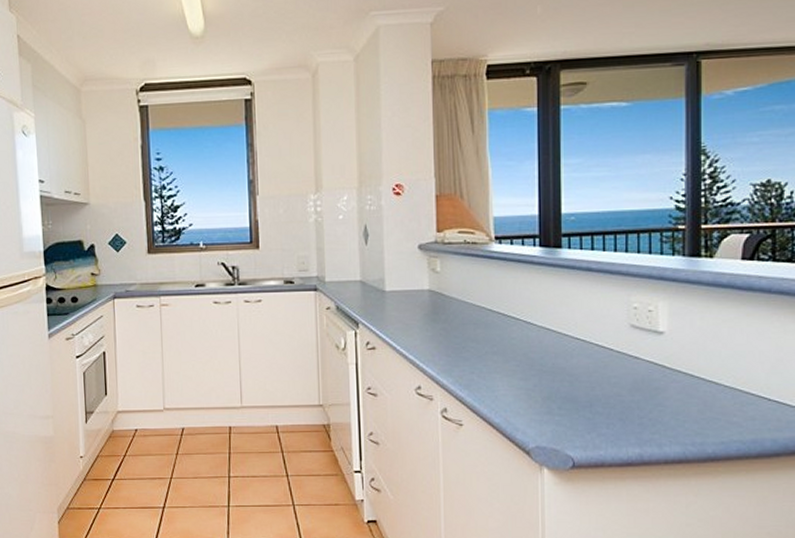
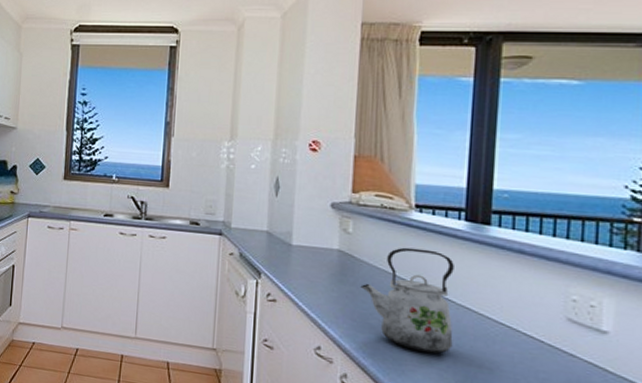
kettle: none [452,278,537,377] -> present [360,247,454,354]

